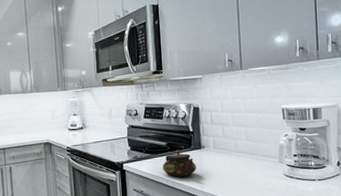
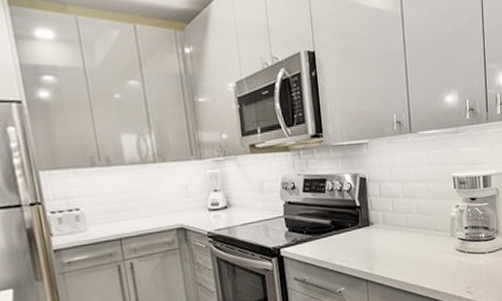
teapot: present [163,149,196,177] -> none [327,228,365,261]

